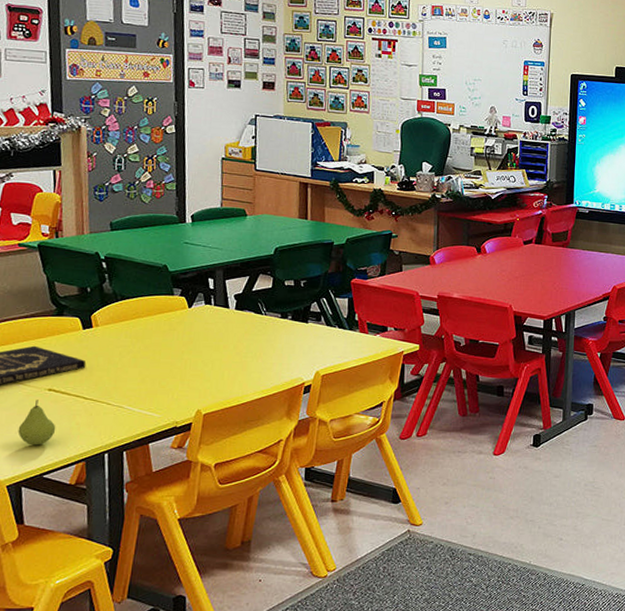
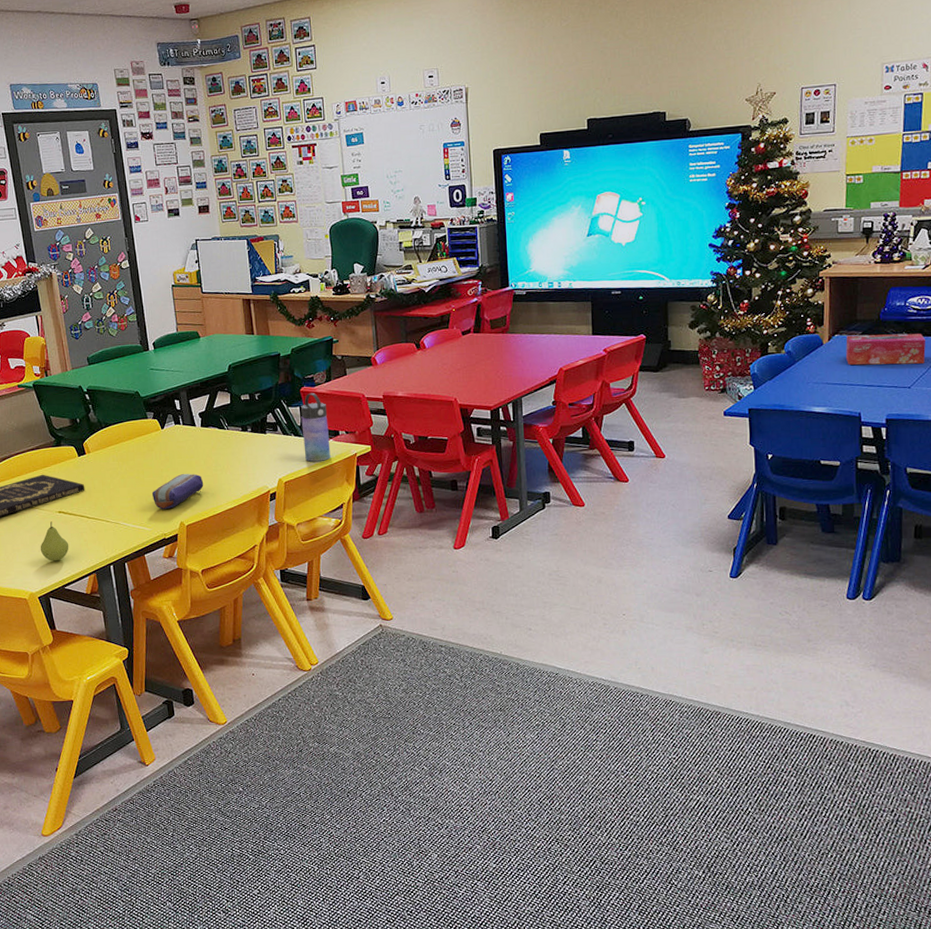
pencil case: none [167,358,230,395] -> present [151,474,204,509]
water bottle: none [347,286,378,356] -> present [301,393,331,462]

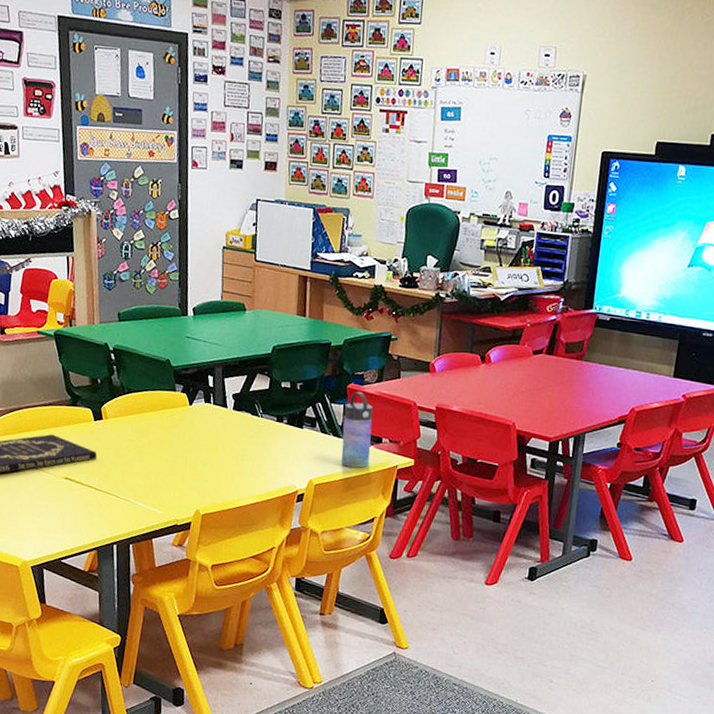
fruit: present [40,521,69,561] -> none [39,487,72,531]
pencil case: present [151,474,204,509] -> none [169,458,227,494]

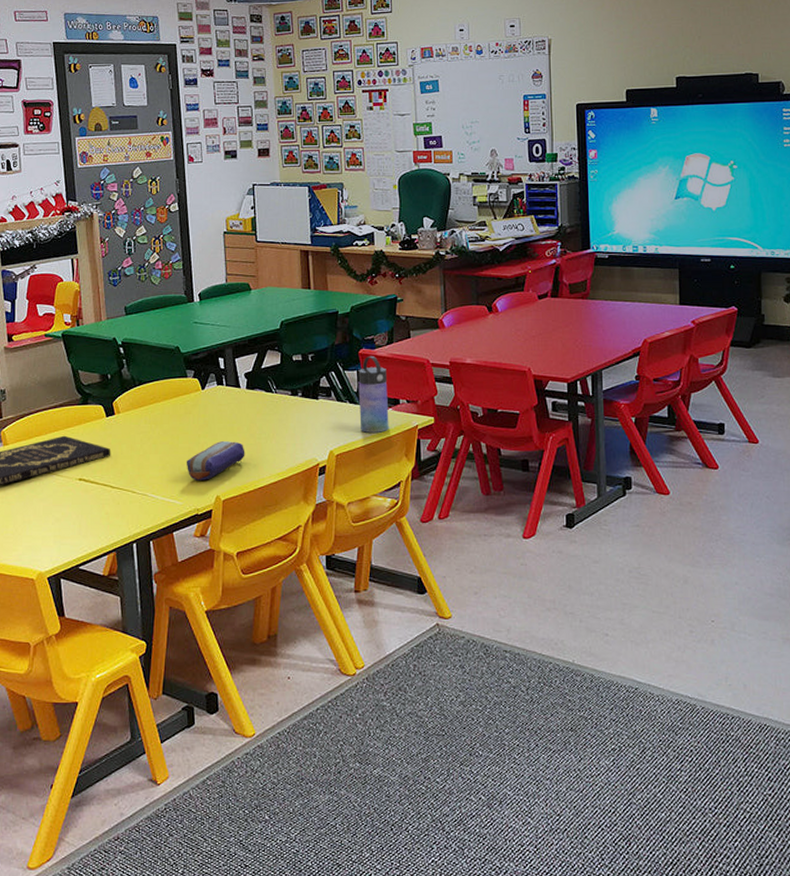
pencil case: none [169,458,227,494] -> present [186,441,245,480]

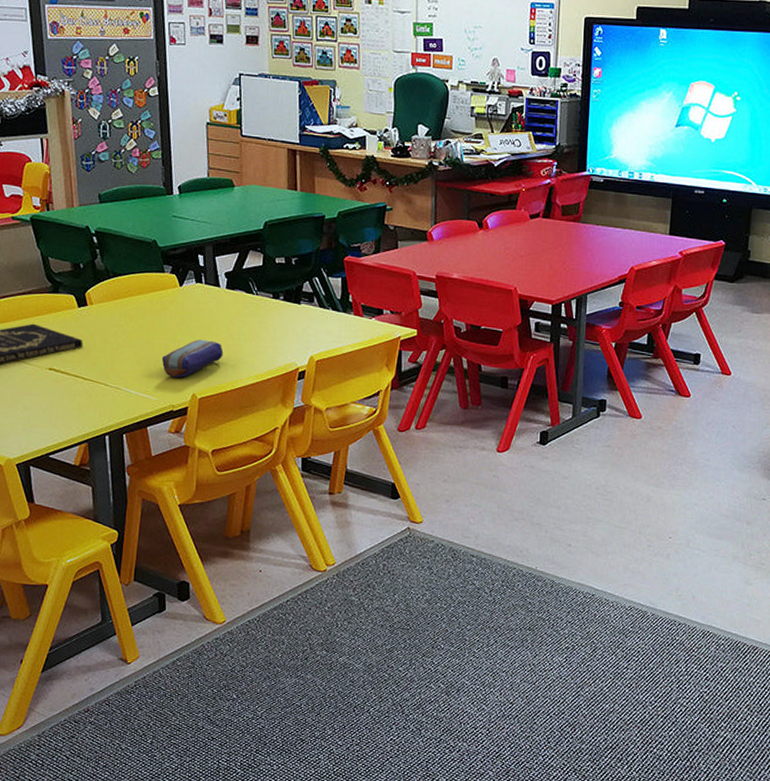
water bottle: present [358,356,389,433] -> none [341,264,372,341]

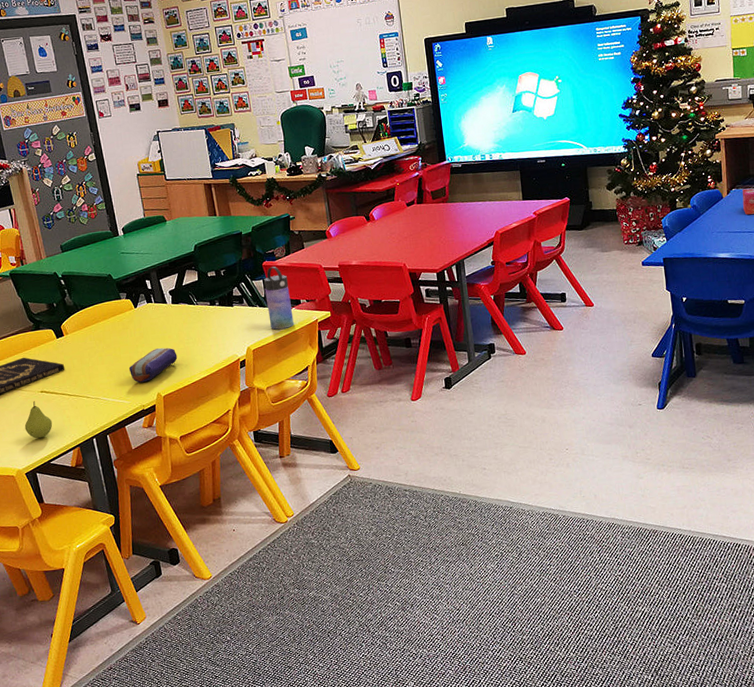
fruit: none [23,379,58,425] -> present [24,401,53,439]
water bottle: none [341,264,372,341] -> present [264,266,294,330]

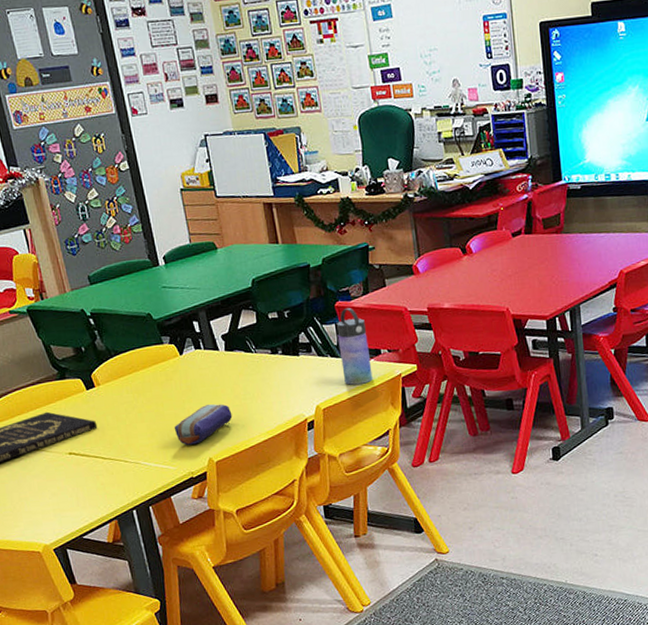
fruit: present [24,401,53,439] -> none [50,464,84,509]

